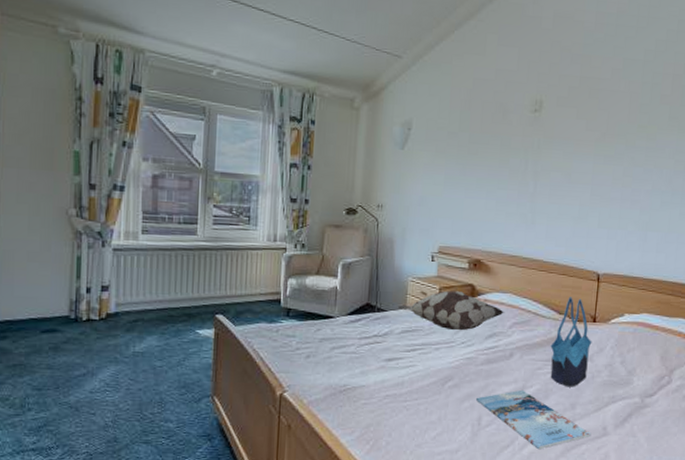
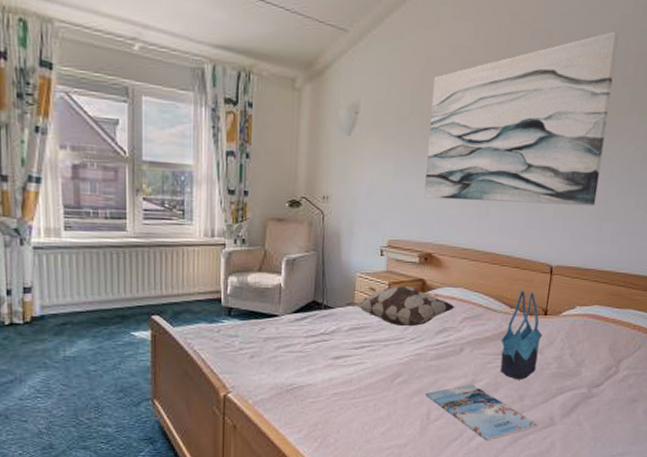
wall art: none [473,55,654,217] -> present [424,31,619,206]

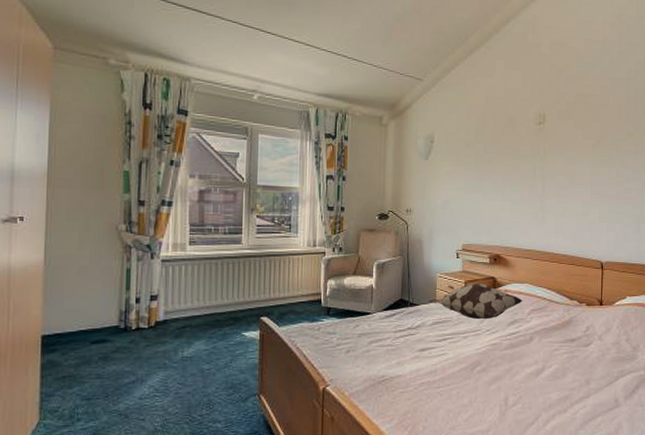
wall art: present [424,31,619,206] -> none [491,74,635,211]
magazine: present [426,383,539,441] -> none [503,370,605,424]
tote bag: present [500,290,543,380] -> none [565,284,601,365]

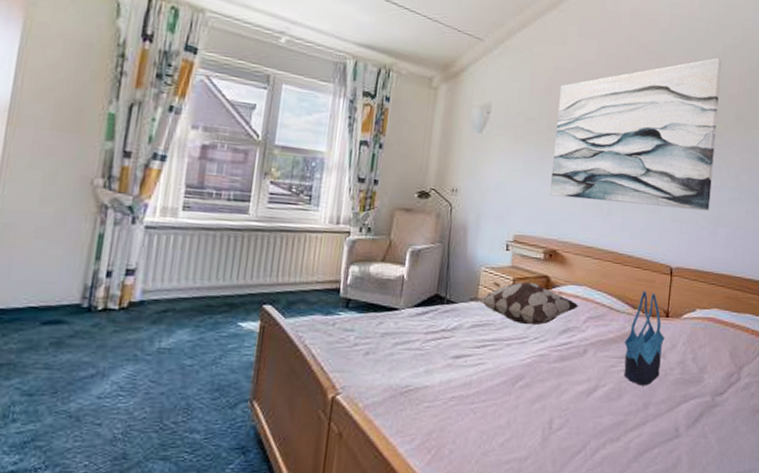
wall art: none [491,74,635,211] -> present [550,57,722,211]
tote bag: none [565,284,601,365] -> present [623,291,665,386]

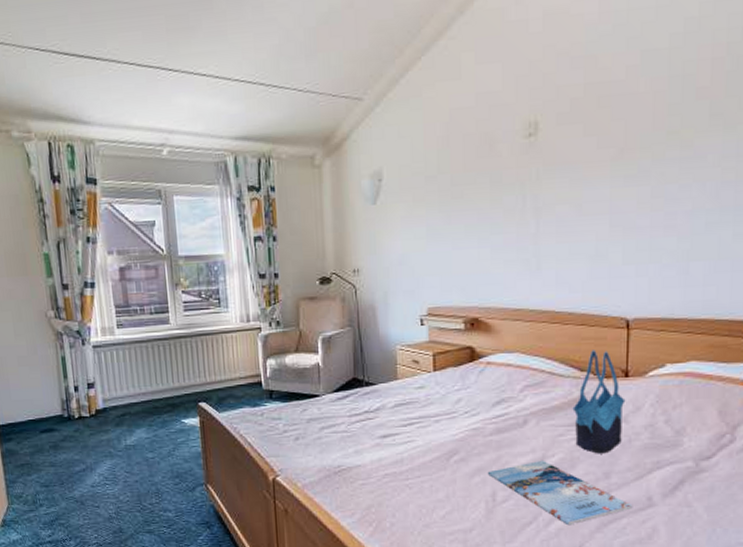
decorative pillow: present [470,282,579,326] -> none [389,355,512,400]
magazine: none [548,389,664,455] -> present [488,460,633,526]
wall art: present [550,57,722,211] -> none [461,39,683,259]

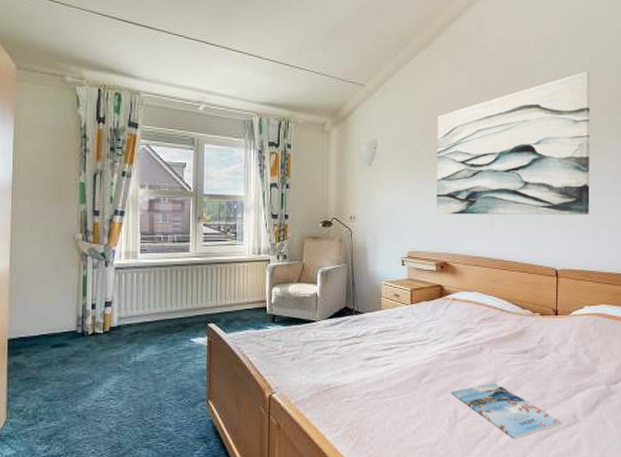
wall art: none [461,39,683,259] -> present [437,71,590,215]
tote bag: present [572,350,626,454] -> none [517,292,556,378]

